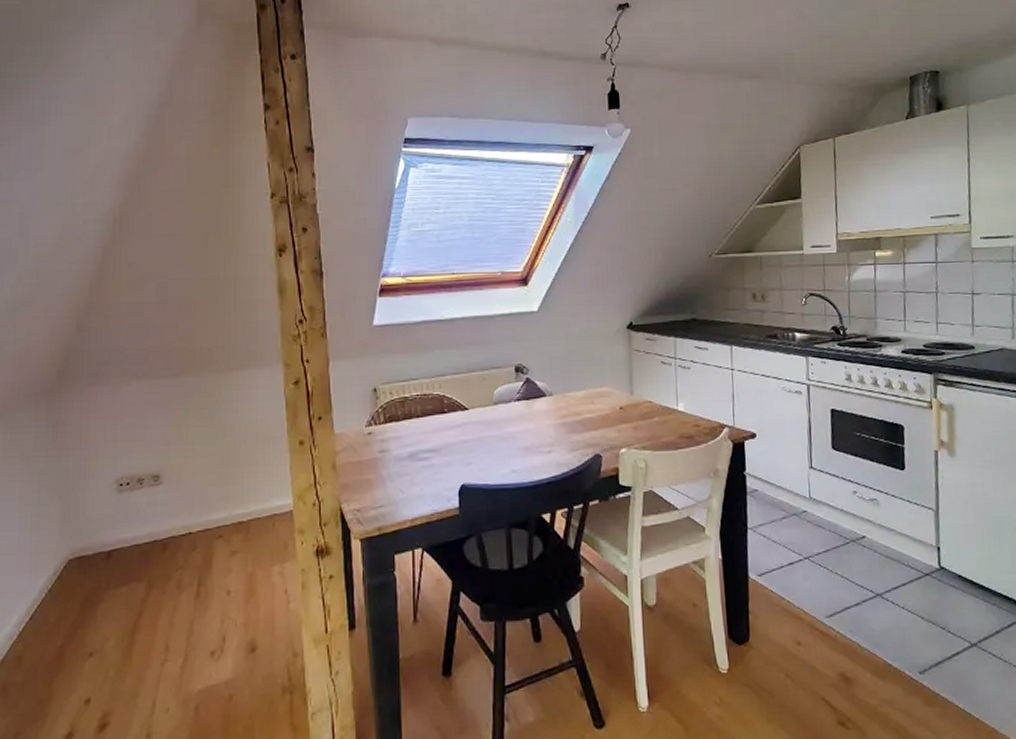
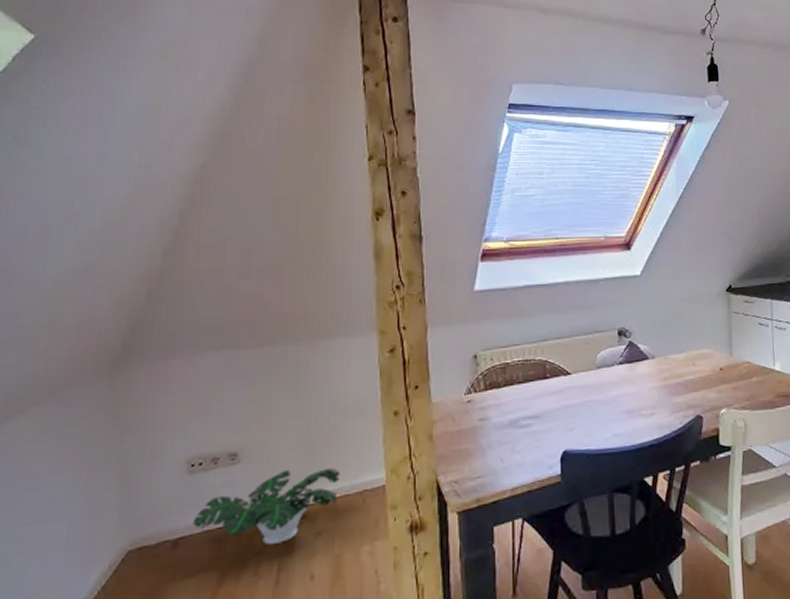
potted plant: none [122,492,251,560] -> present [192,468,340,544]

